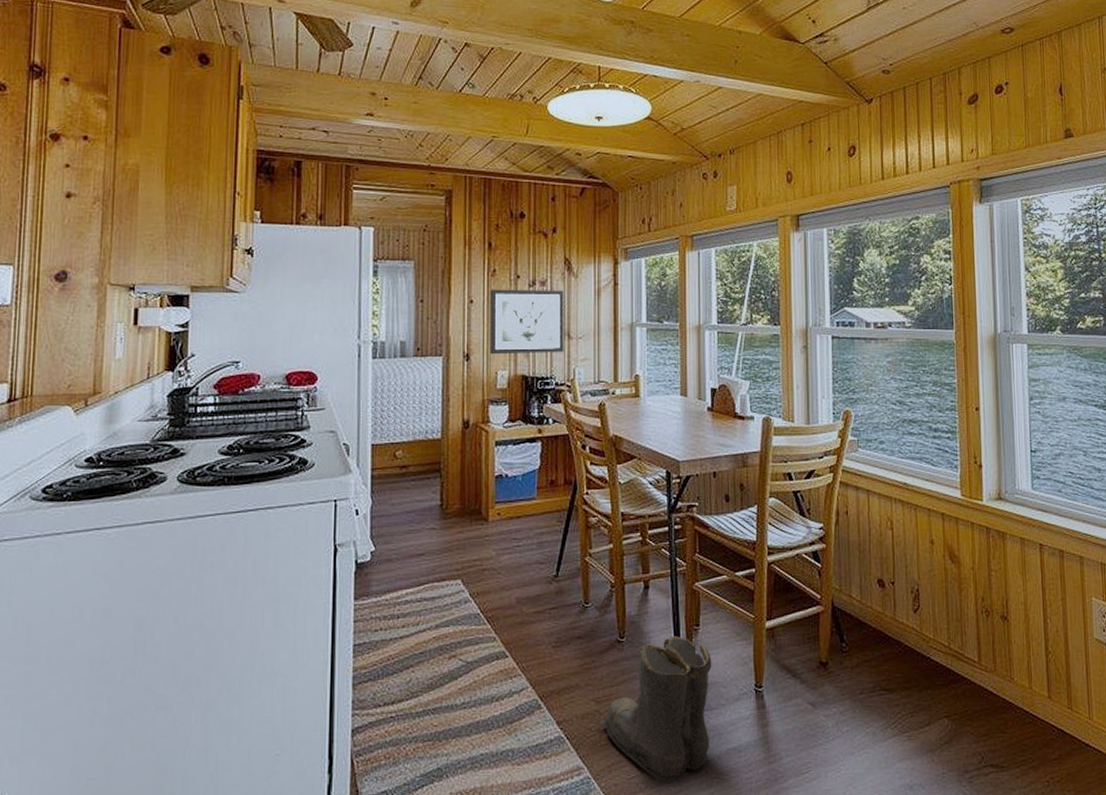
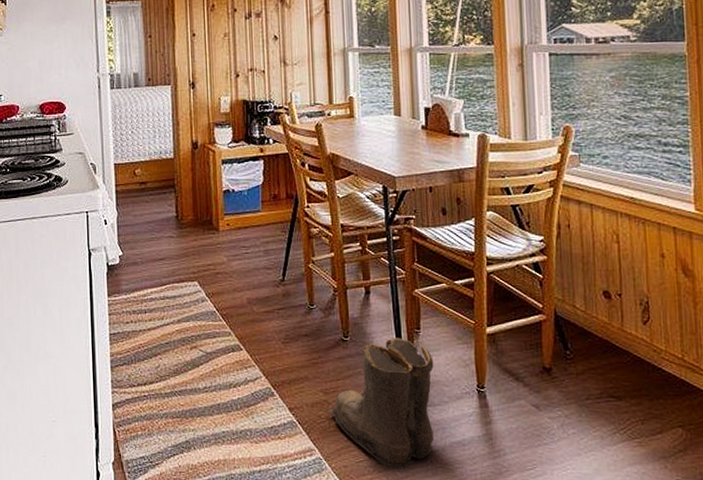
wall art: present [490,289,564,355] -> none [210,20,281,83]

